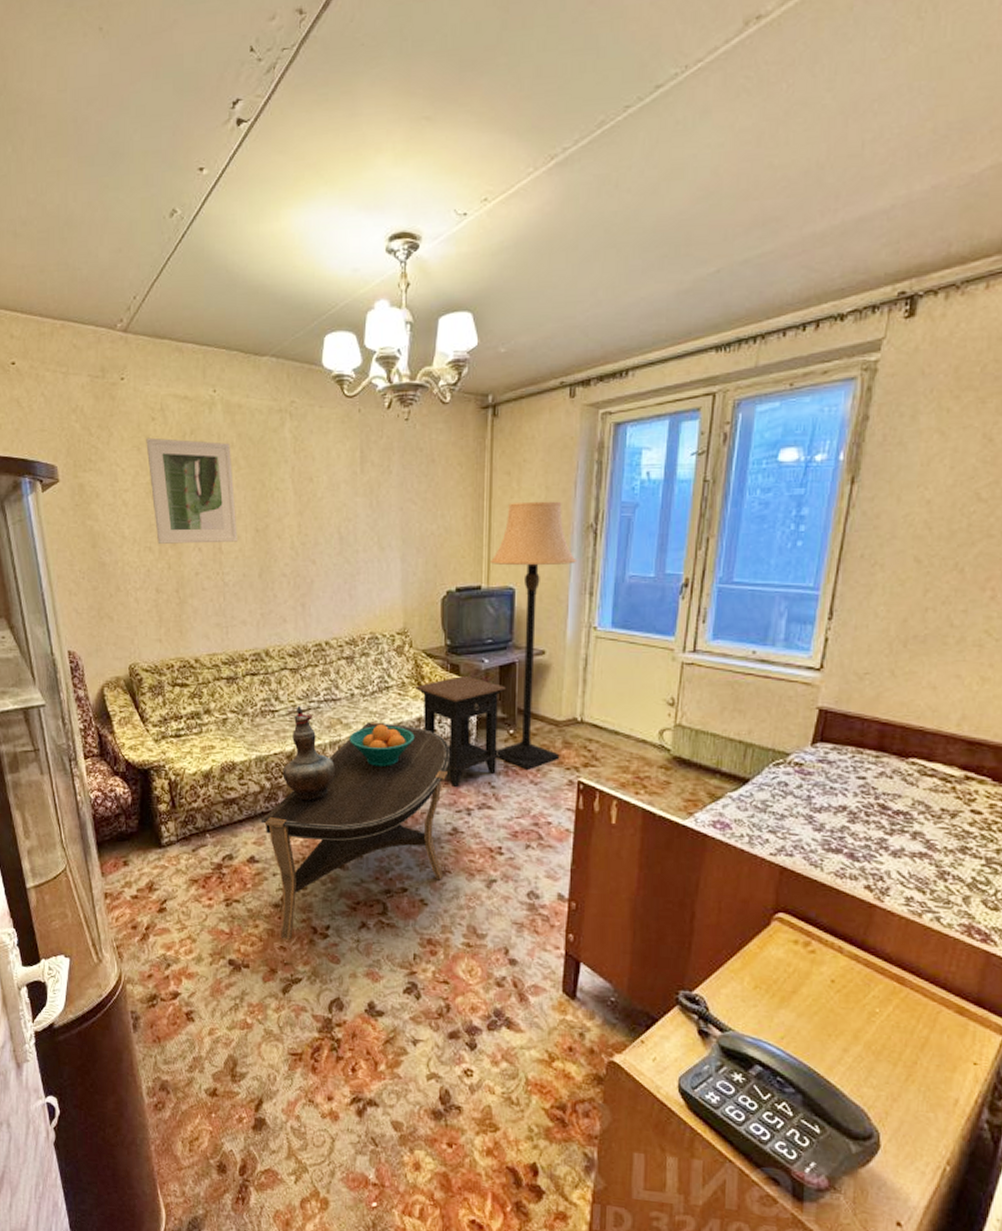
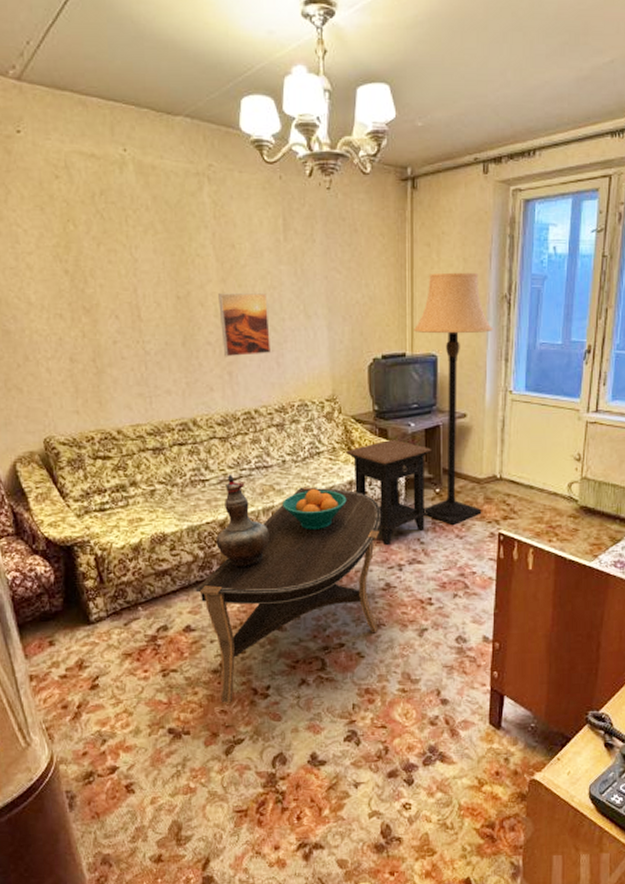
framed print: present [146,437,239,544] -> none [50,197,159,311]
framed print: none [295,525,345,589] -> present [218,293,272,357]

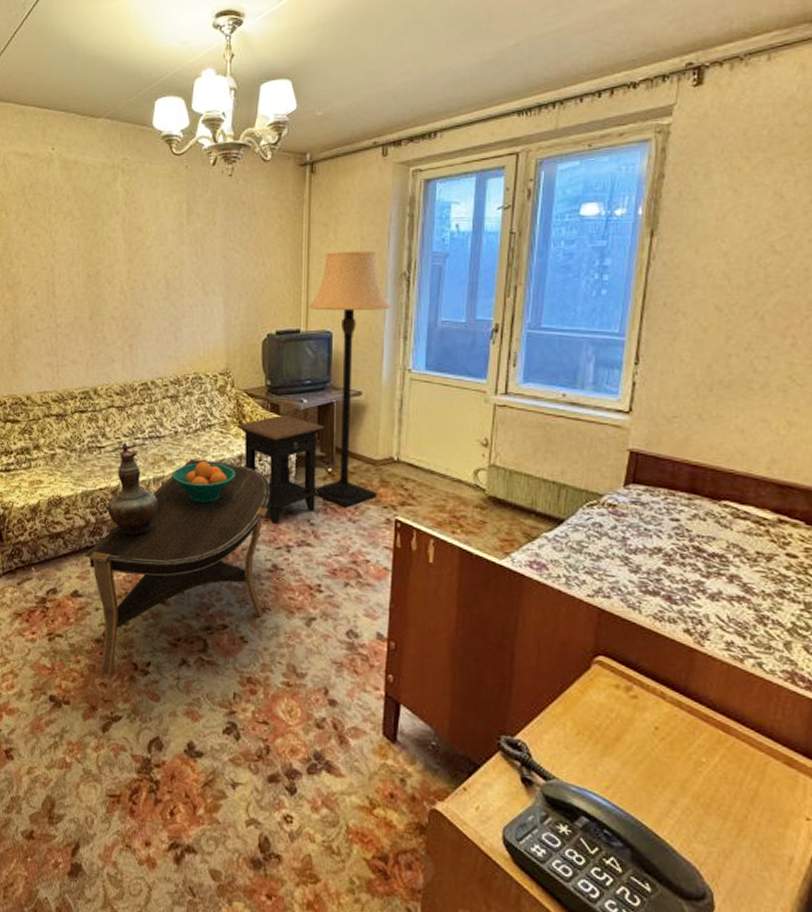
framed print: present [218,293,272,357] -> none [124,272,170,331]

